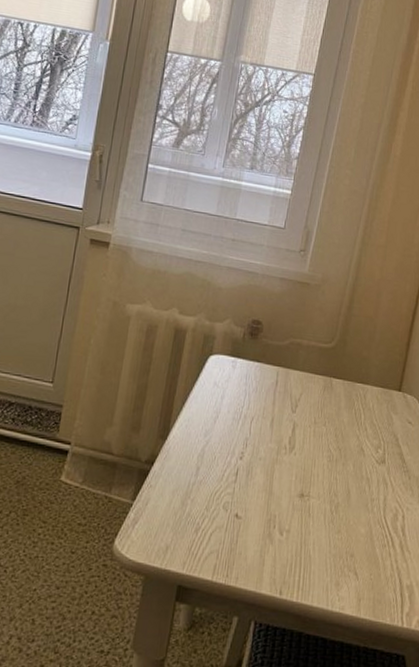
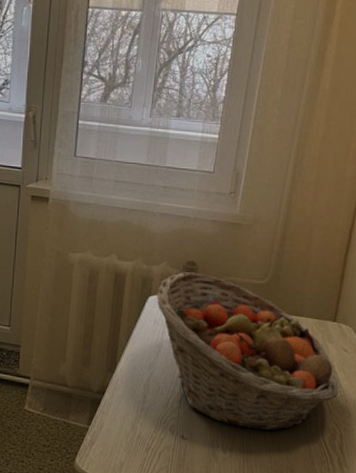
fruit basket: none [218,331,403,509] -> present [157,272,339,431]

